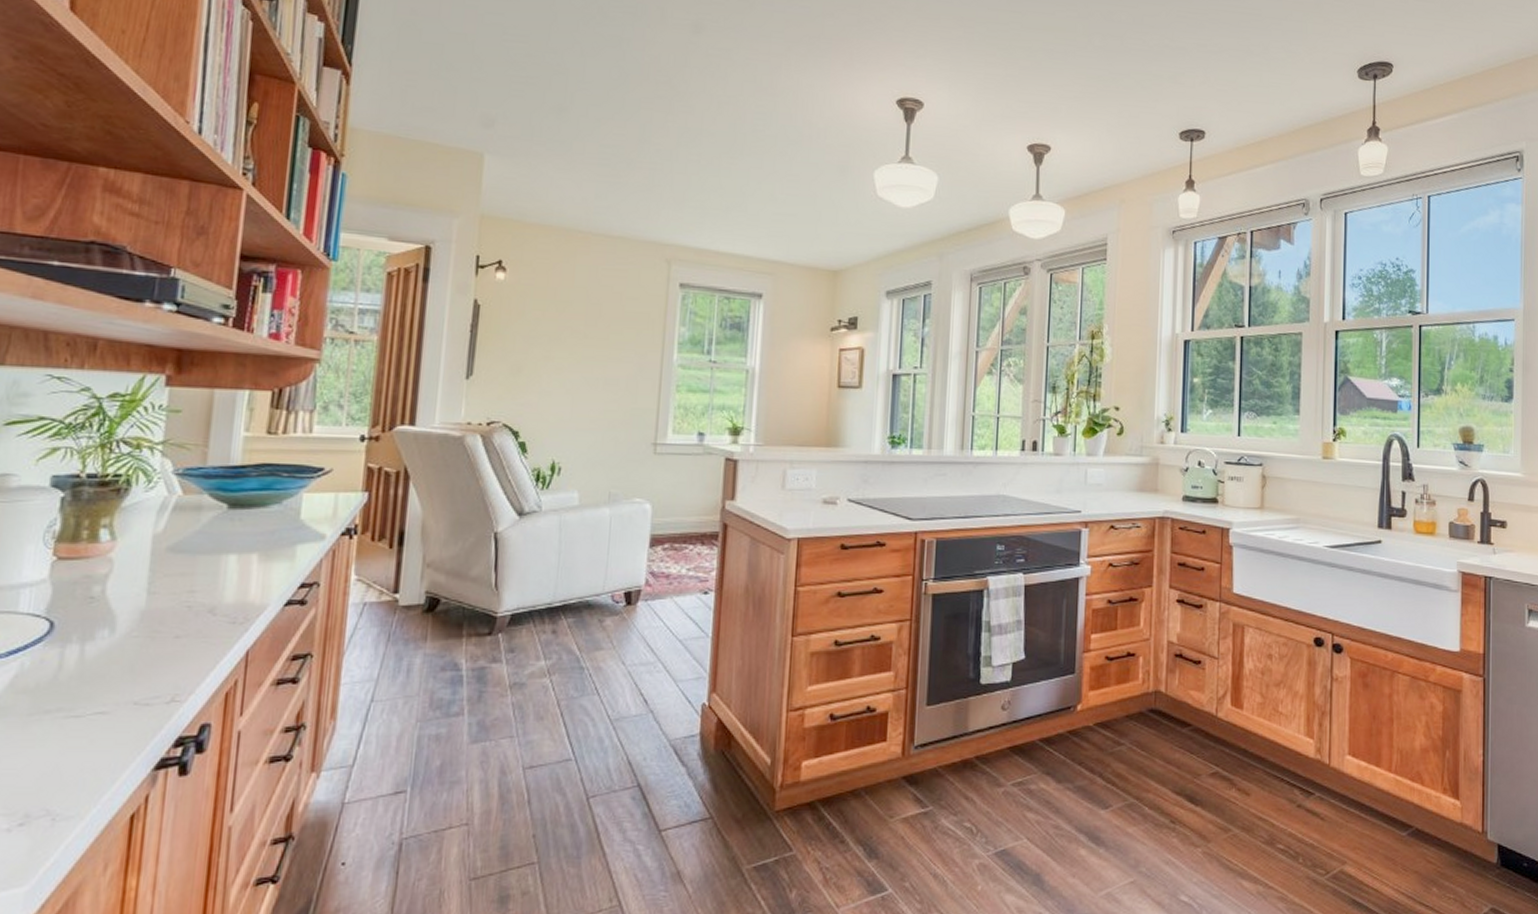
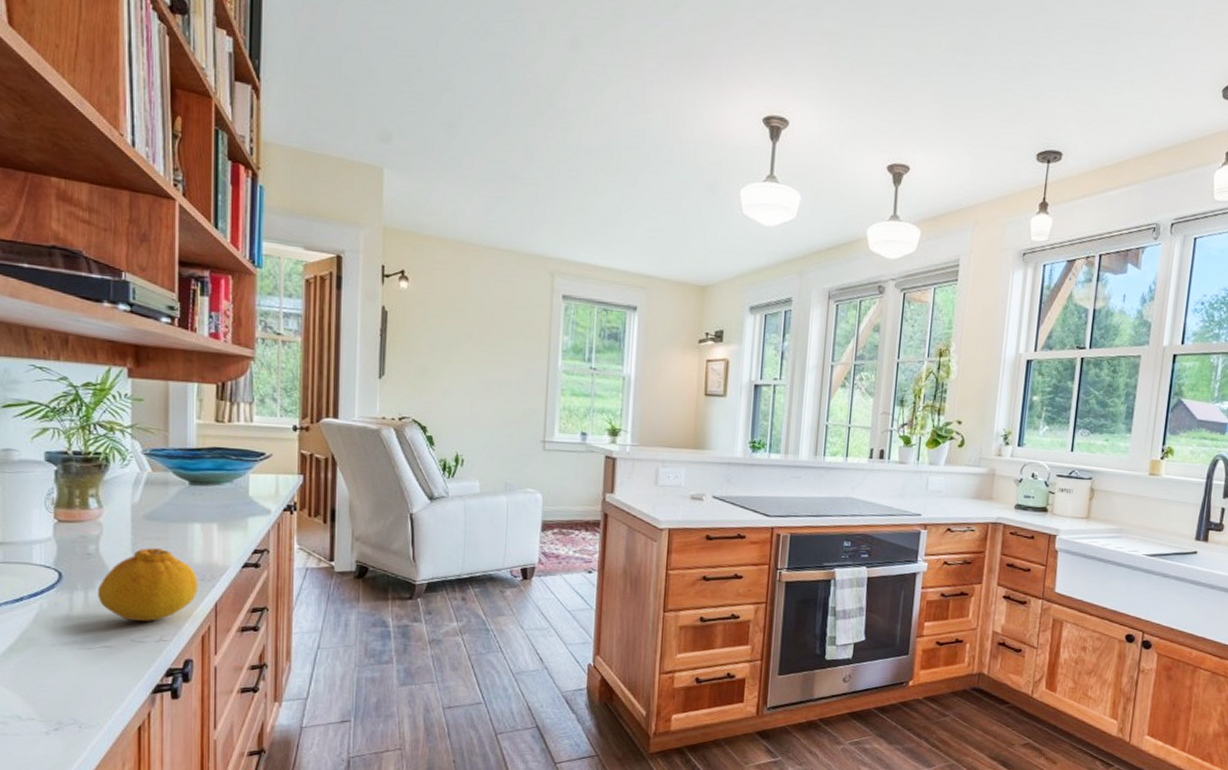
fruit: none [97,587,228,678] -> present [98,548,198,621]

